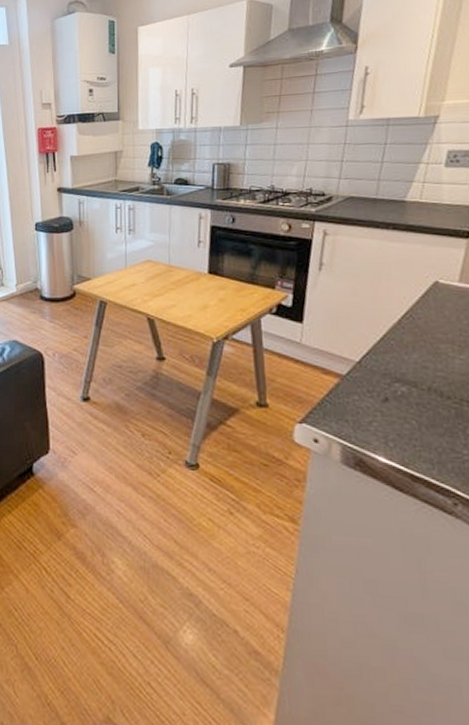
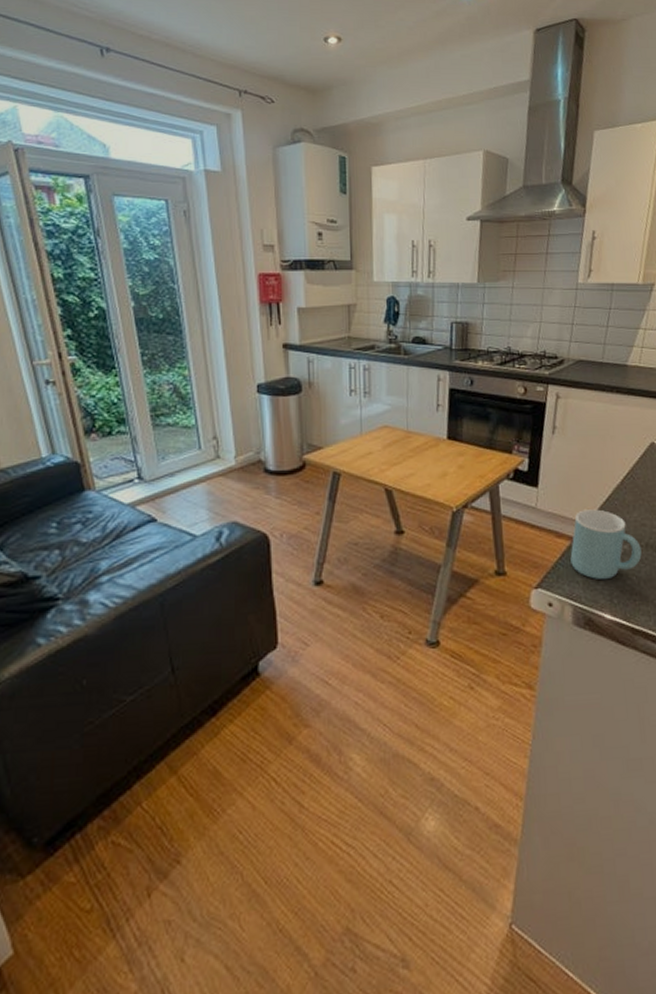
mug: none [338,348,423,422] -> present [570,509,642,580]

